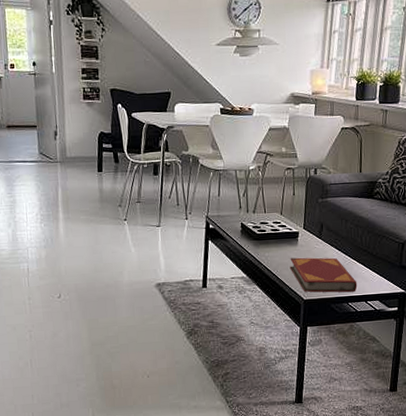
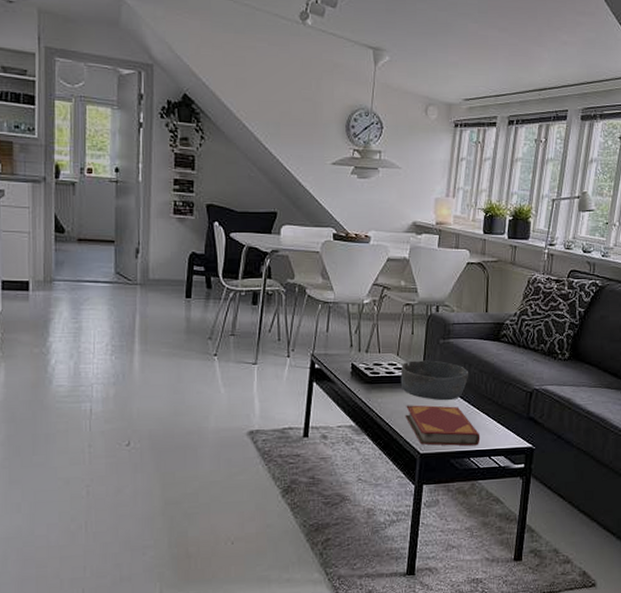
bowl: none [284,217,345,254] -> present [400,360,468,401]

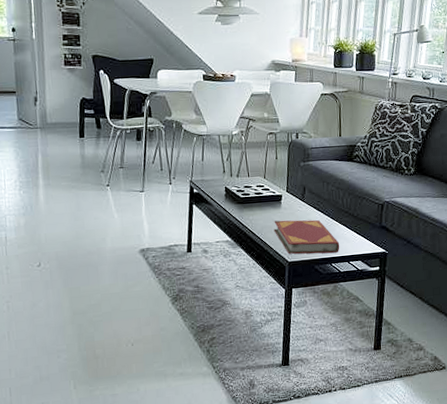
bowl: present [400,360,468,401] -> none [268,180,327,216]

